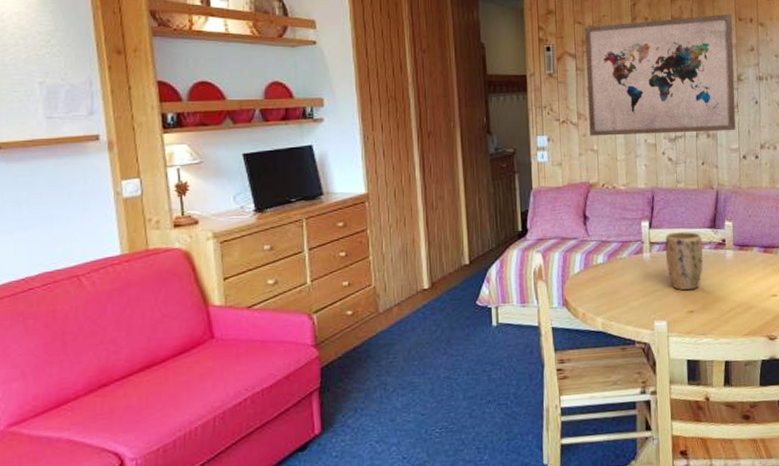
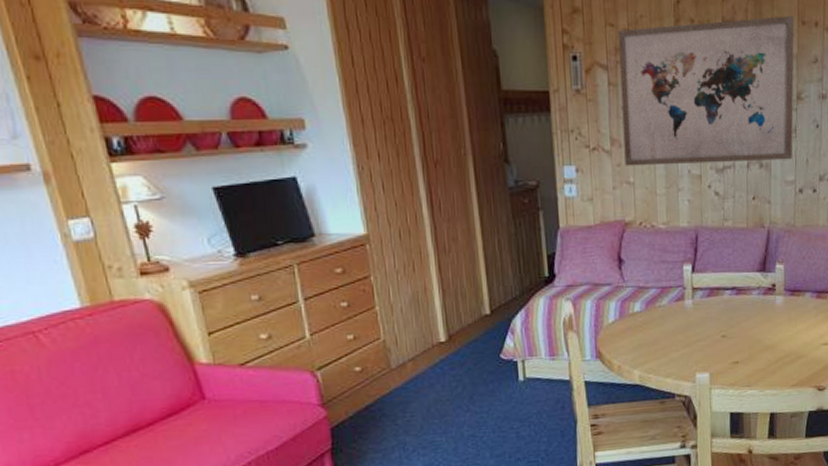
plant pot: present [665,232,703,291] -> none [709,276,750,340]

